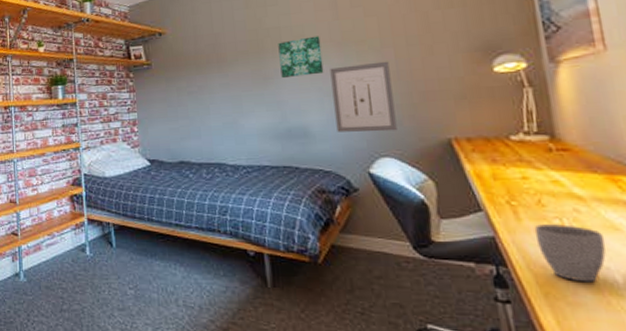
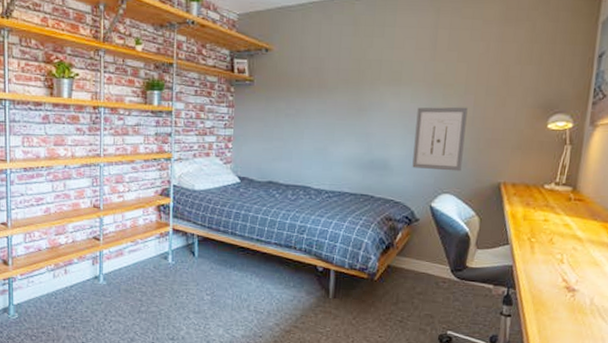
wall art: present [278,36,324,79] -> none [374,74,415,112]
mug: present [534,224,606,283] -> none [541,258,587,303]

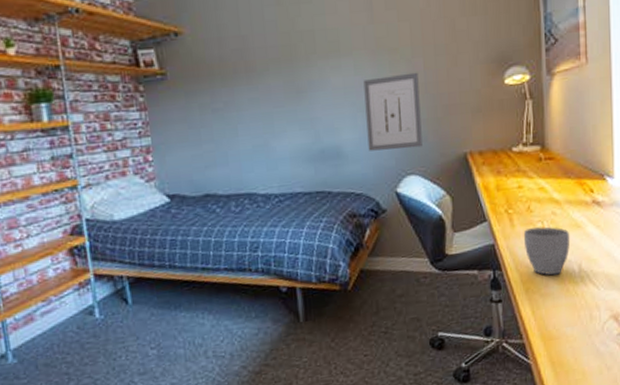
mug: none [541,258,587,303] -> present [523,226,570,275]

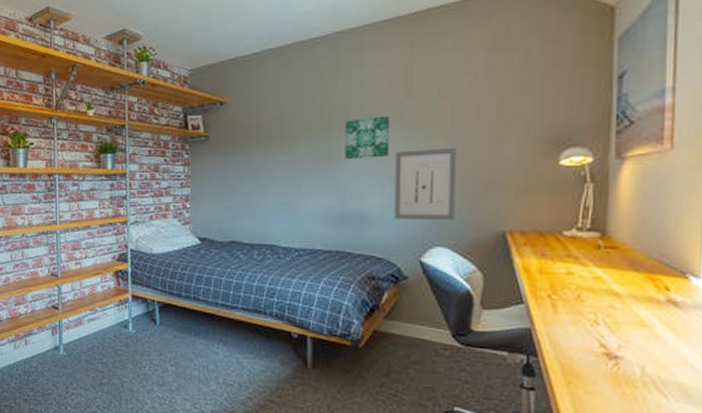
wall art: none [312,42,358,92] -> present [345,116,390,160]
mug: present [523,226,570,275] -> none [568,318,632,374]

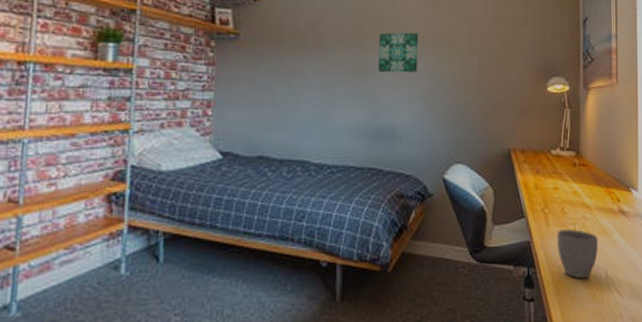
wall art: present [394,147,456,221] -> none [421,68,473,138]
mug: none [568,318,632,374] -> present [557,229,599,279]

